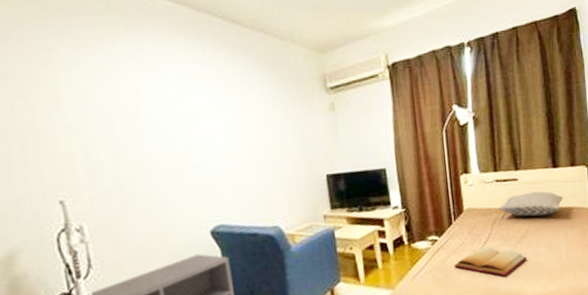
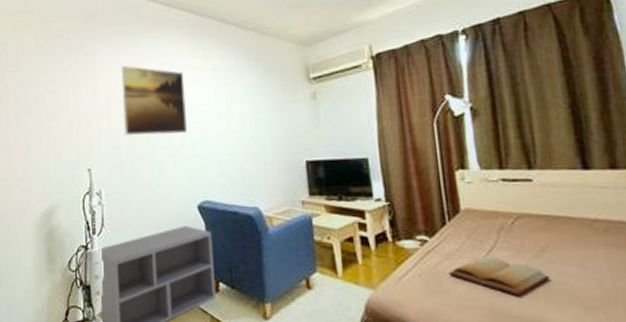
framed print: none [92,70,190,157] -> present [121,66,187,136]
pillow: present [498,191,564,217] -> none [506,196,602,228]

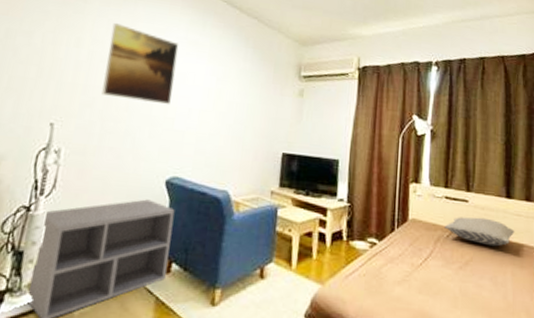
bible: present [448,255,550,297] -> none [388,263,468,303]
pillow: none [506,196,602,228] -> present [444,217,515,247]

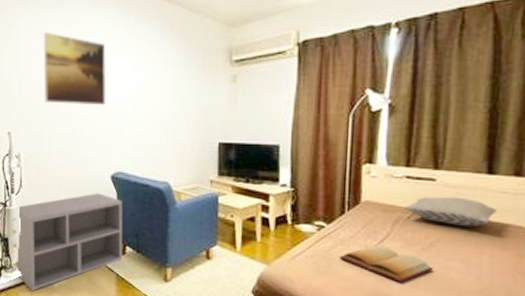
bible: none [388,263,468,303] -> present [339,244,433,283]

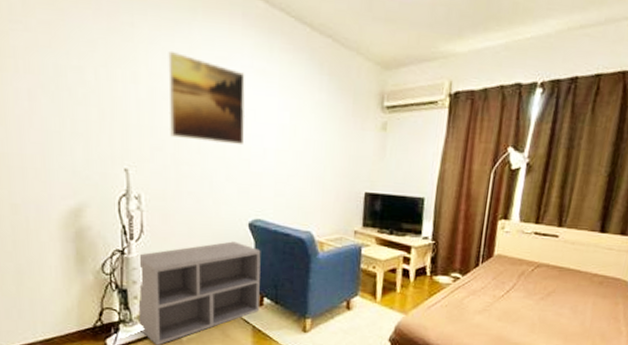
bible: present [339,244,433,283] -> none [470,294,547,329]
pillow: present [404,196,497,227] -> none [530,251,604,279]

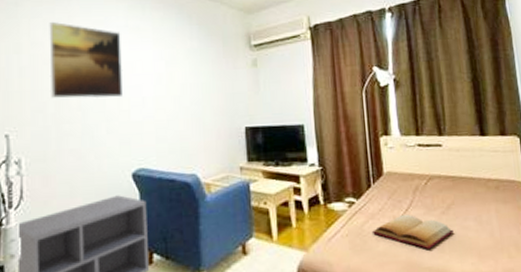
bible: none [470,294,547,329] -> present [371,214,453,250]

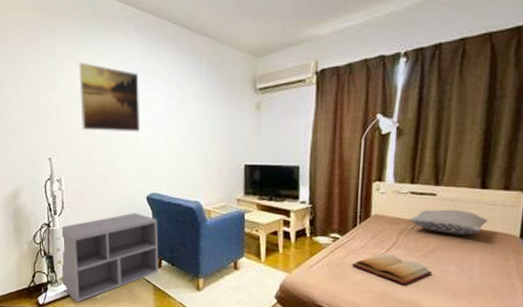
pillow: none [421,159,494,187] -> present [409,209,488,236]

